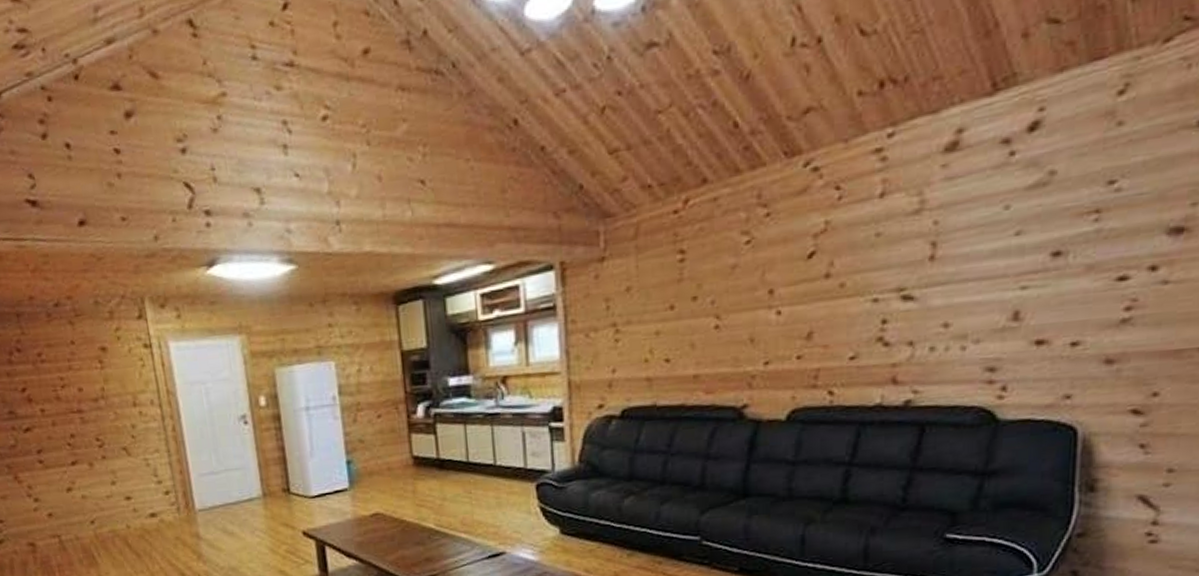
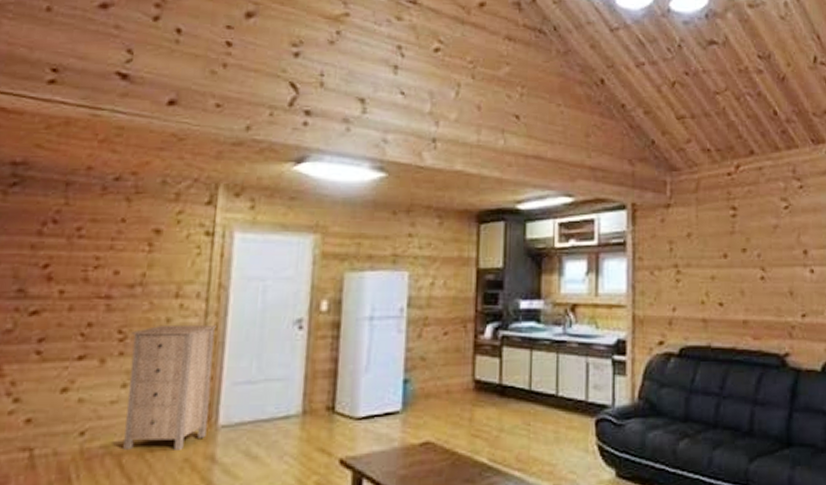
storage cabinet: none [106,426,188,533] -> present [123,324,218,450]

